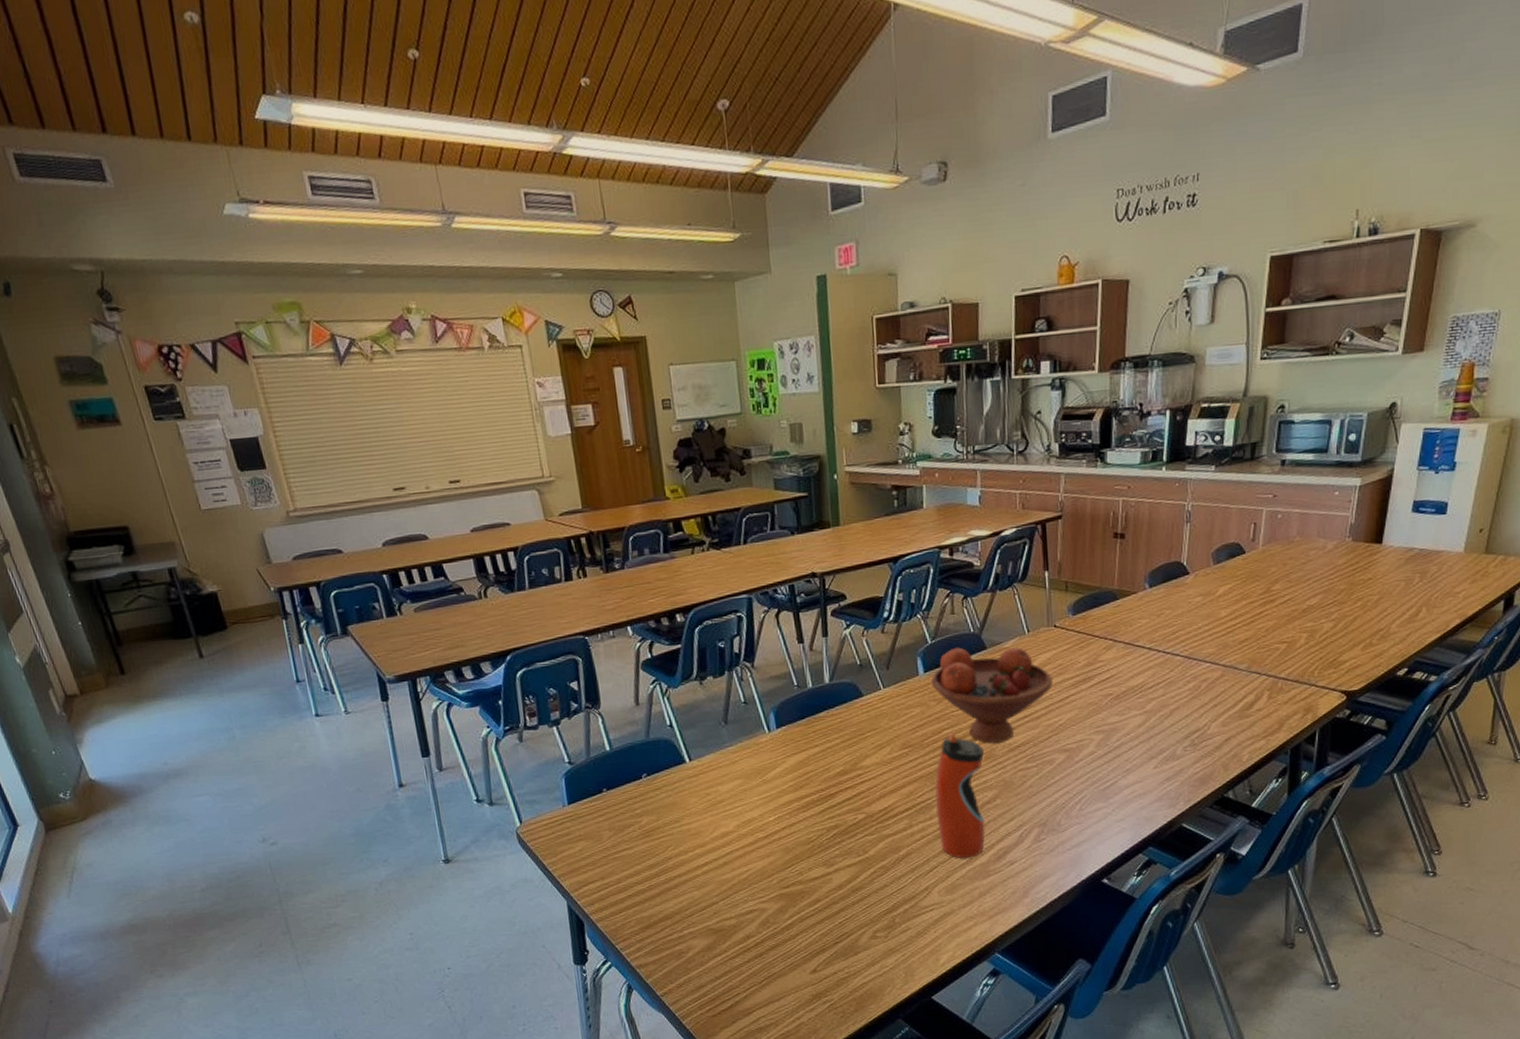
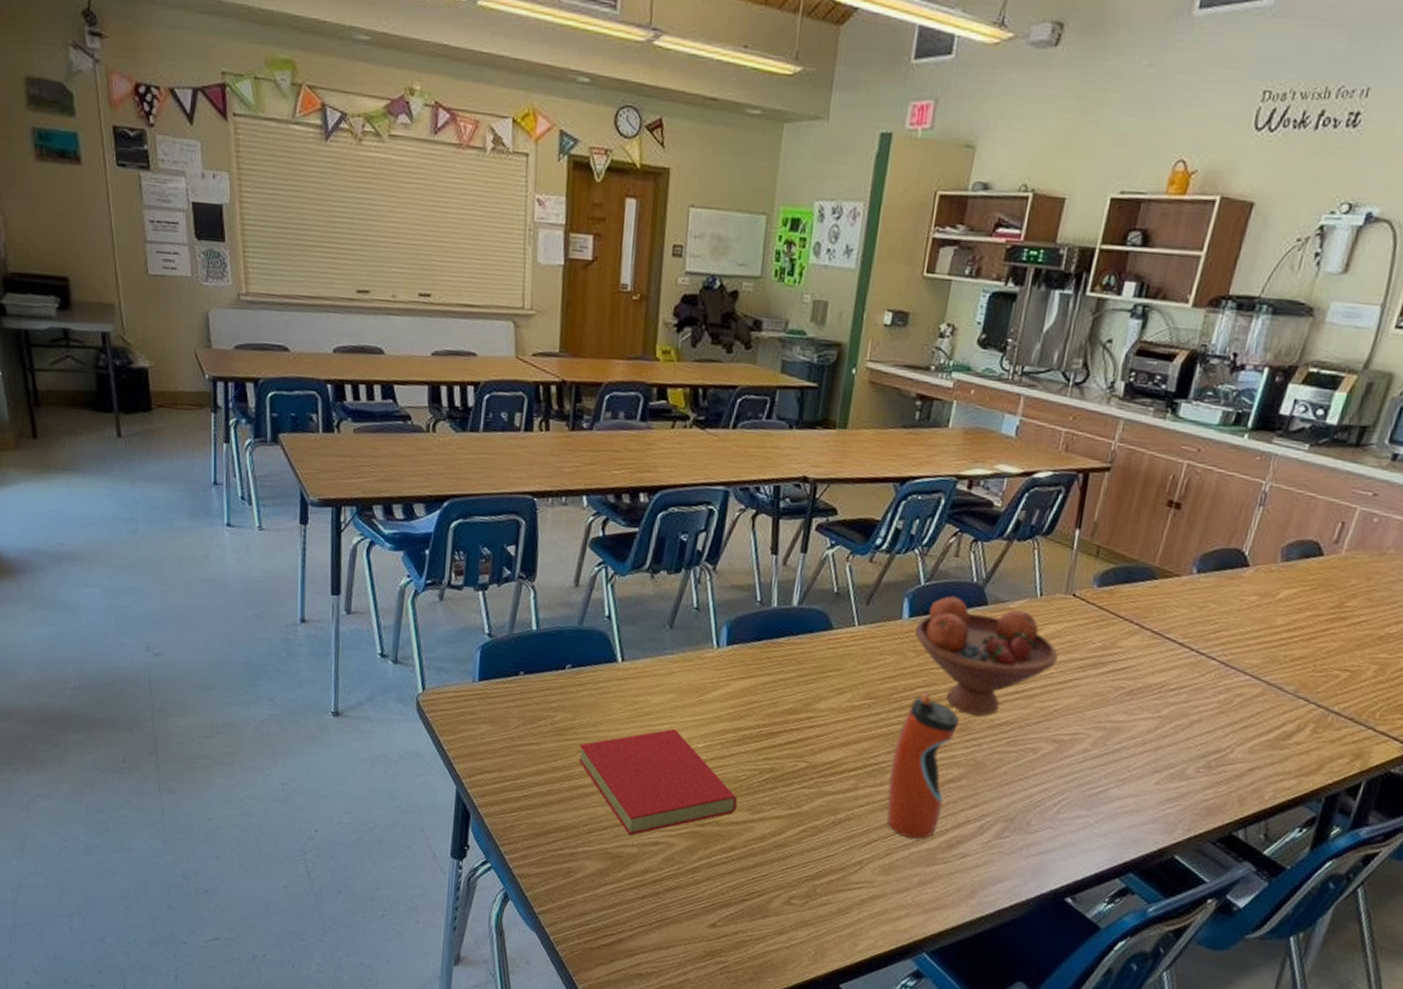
book: none [667,809,814,910] -> present [578,728,738,836]

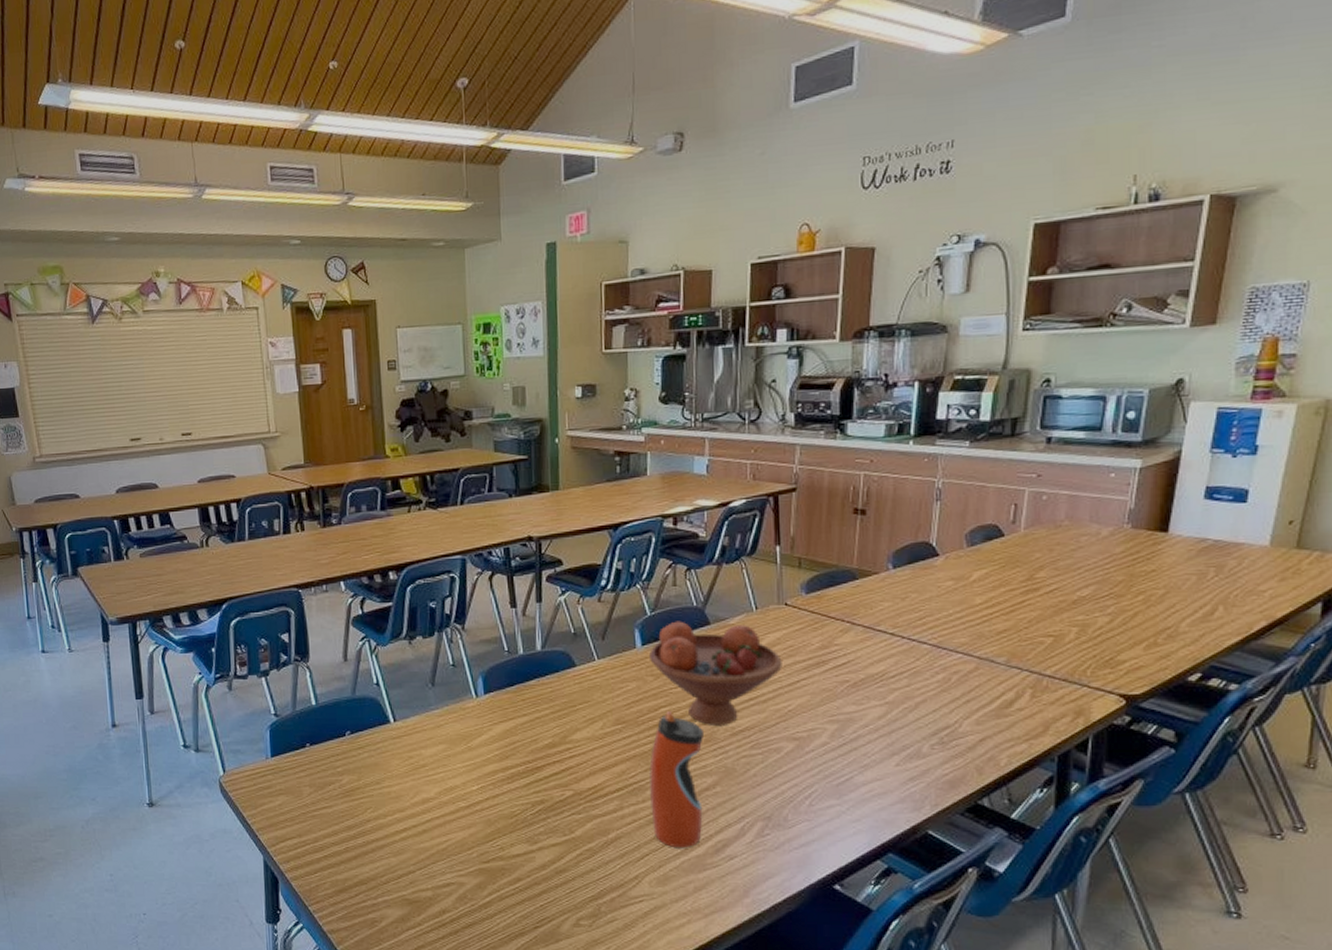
book: present [578,728,738,836] -> none [367,776,516,881]

